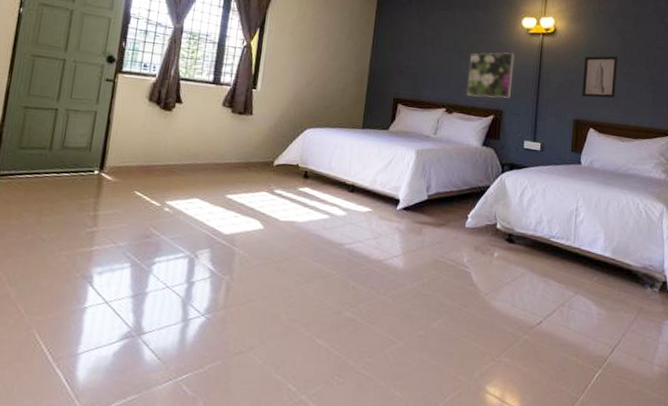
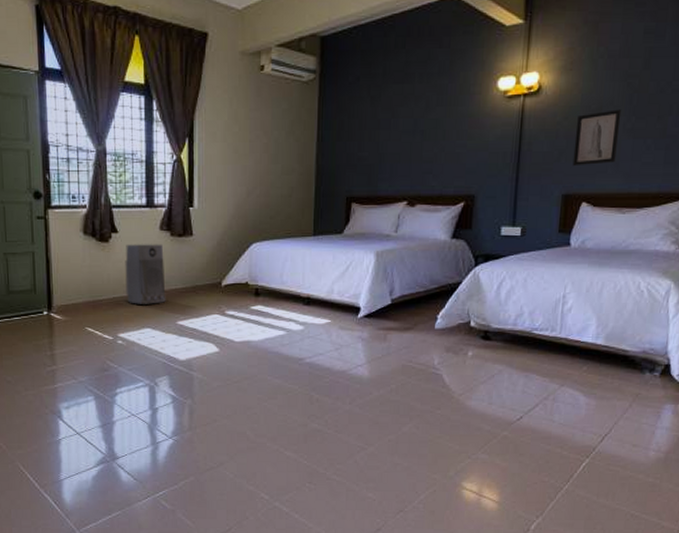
air purifier: none [180,115,223,176] -> present [125,244,166,304]
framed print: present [466,52,515,98] -> none [431,123,489,184]

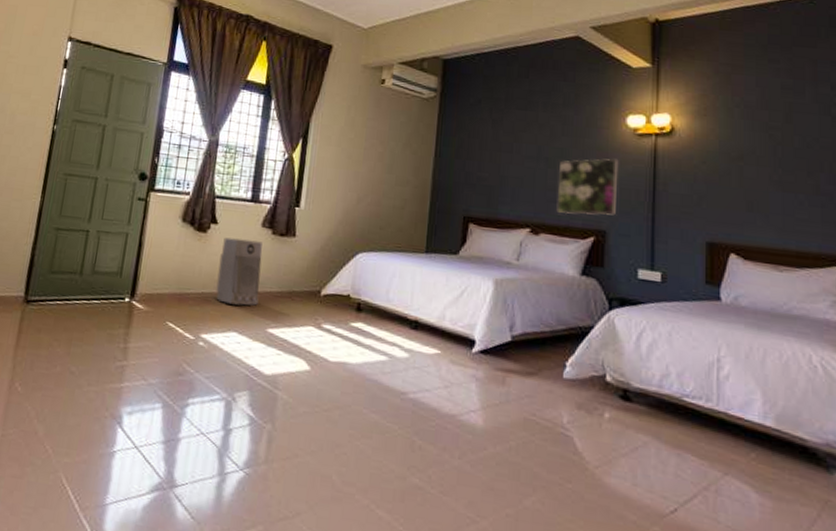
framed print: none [431,123,489,184] -> present [556,158,619,216]
wall art: present [572,109,622,166] -> none [715,159,766,215]

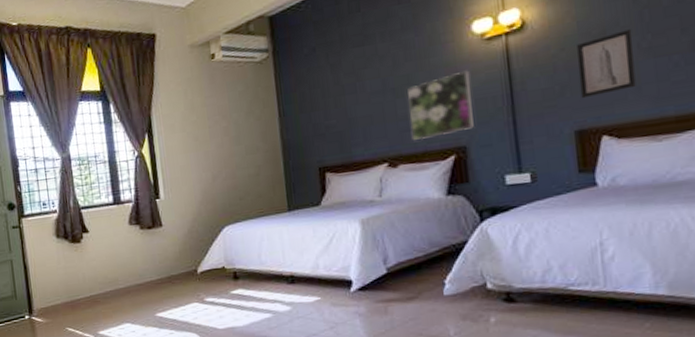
air purifier: present [216,237,263,306] -> none [97,238,143,301]
wall art: none [715,159,766,215] -> present [577,29,636,99]

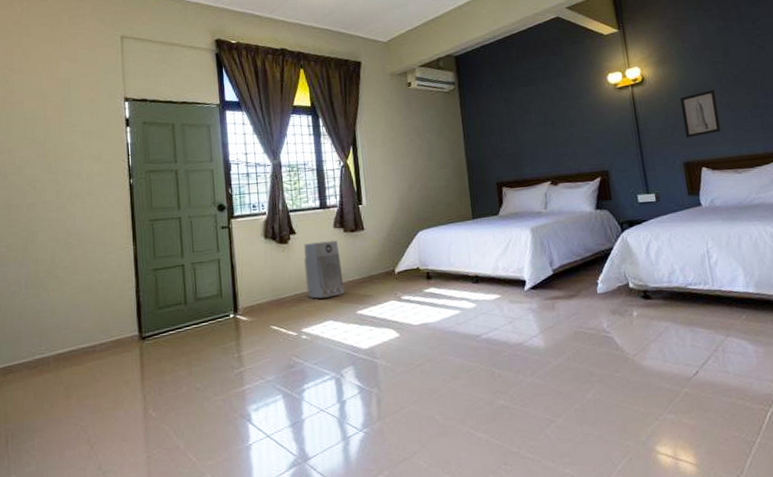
air purifier: none [97,238,143,301] -> present [304,240,345,299]
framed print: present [408,70,474,140] -> none [563,111,613,164]

